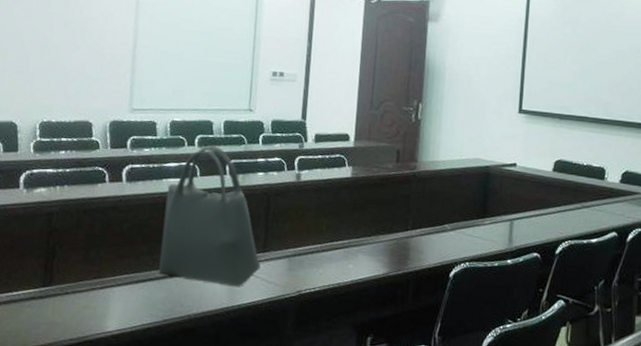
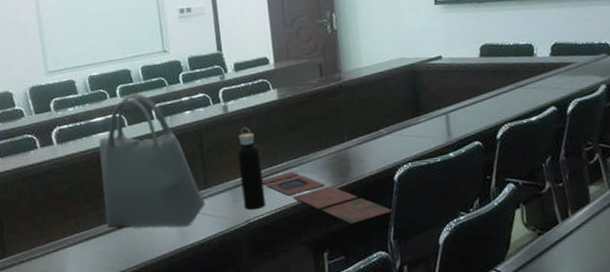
water bottle: none [297,198,324,282] -> present [237,126,266,210]
papers: none [320,250,442,313] -> present [261,171,393,225]

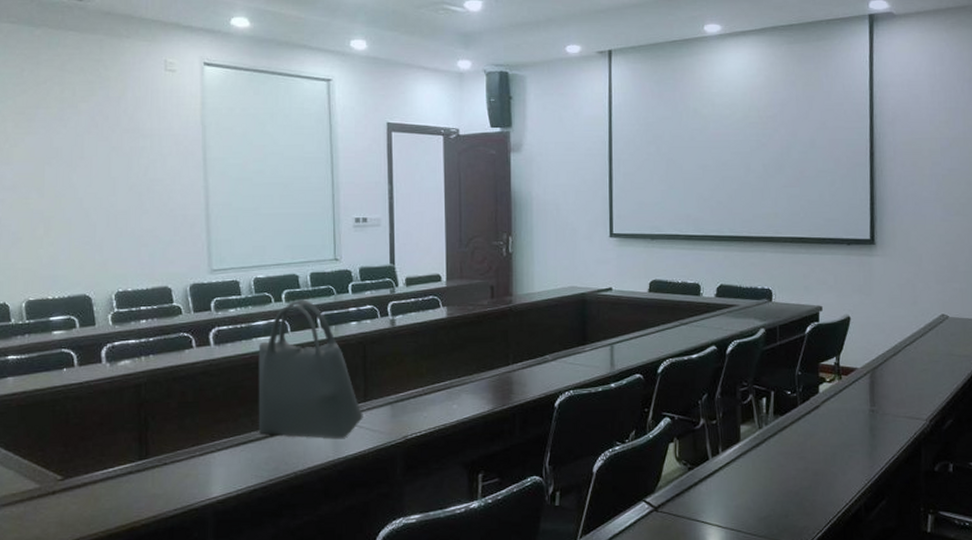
water bottle: present [237,126,266,210] -> none [400,342,425,426]
papers: present [261,171,393,225] -> none [422,391,550,447]

